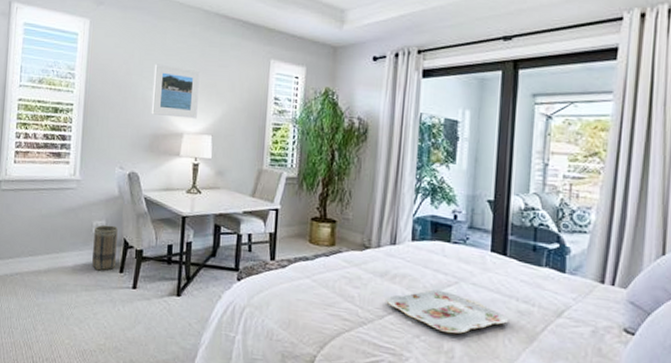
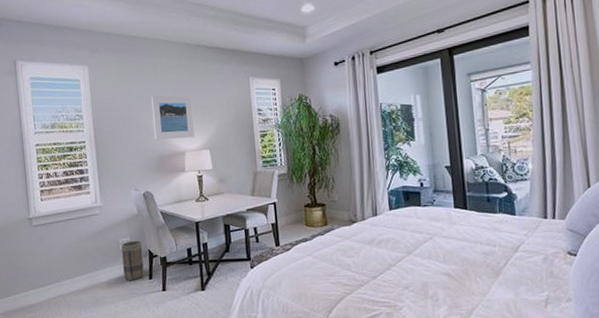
serving tray: present [386,289,508,334] -> none [376,247,476,281]

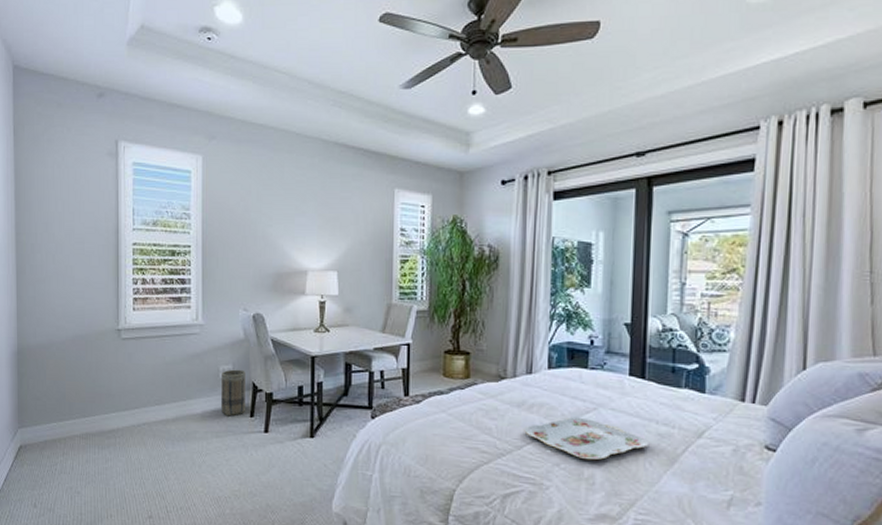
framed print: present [151,95,194,140] -> none [272,199,321,255]
serving tray: none [376,247,476,281] -> present [524,417,648,461]

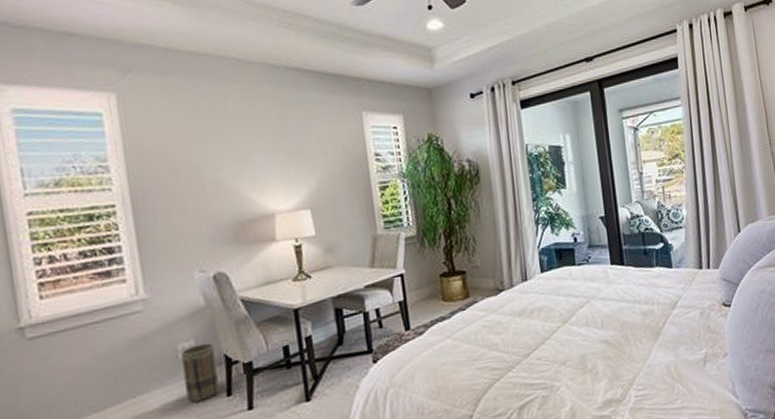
serving tray: present [524,417,648,461] -> none [528,312,636,353]

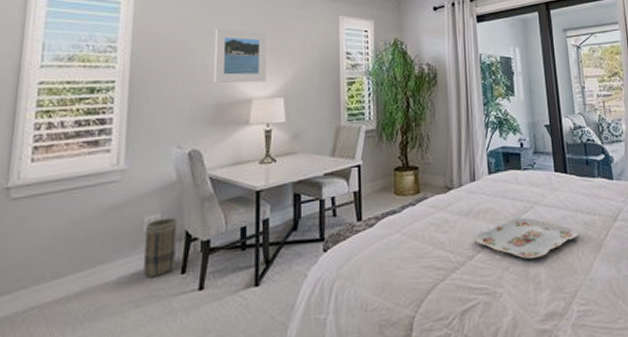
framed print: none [219,136,288,199] -> present [213,28,267,83]
serving tray: none [528,312,636,353] -> present [474,217,578,260]

